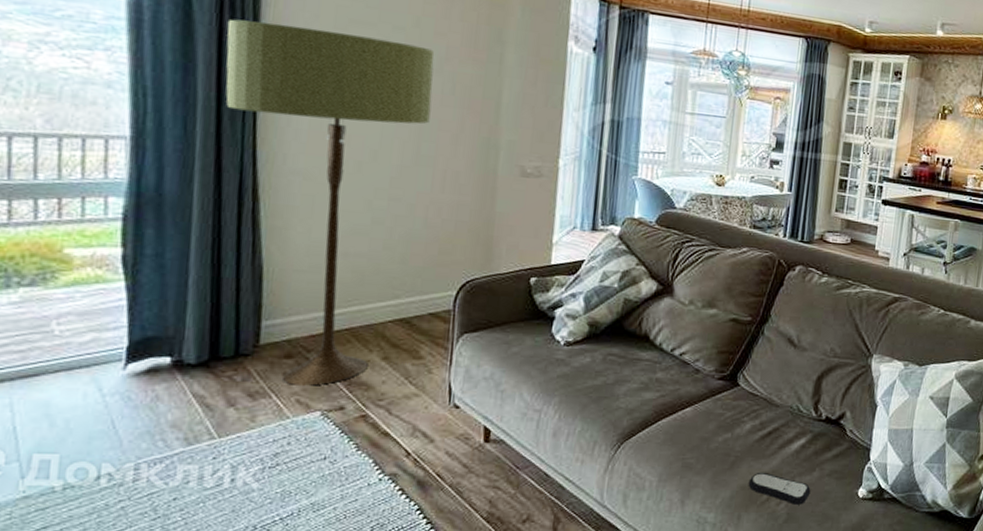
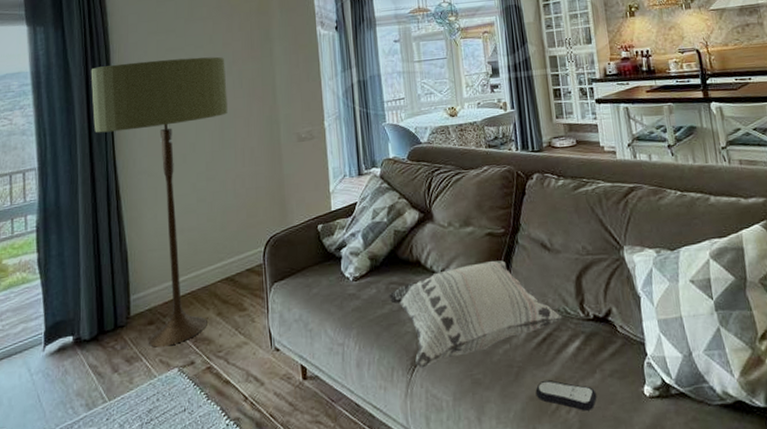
decorative pillow: none [605,348,794,446] -> present [389,260,563,368]

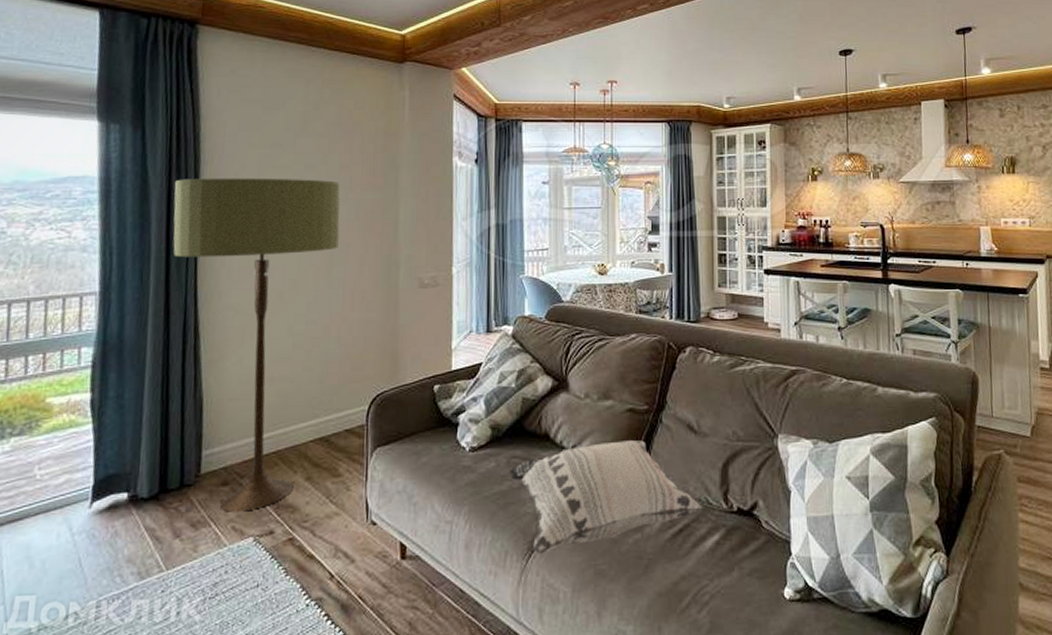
remote control: present [535,379,597,411] -> none [665,575,732,611]

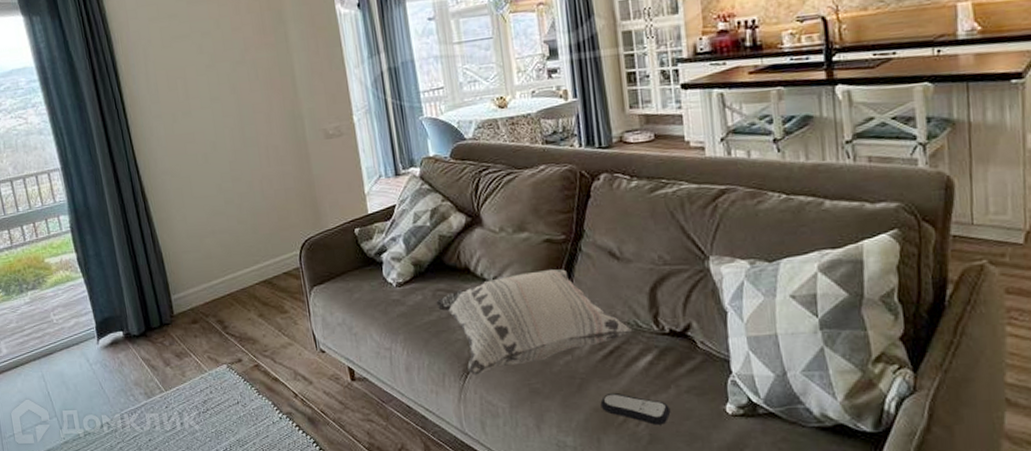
floor lamp: present [173,178,340,512] -> none [96,44,250,345]
remote control: none [665,575,732,611] -> present [600,392,671,425]

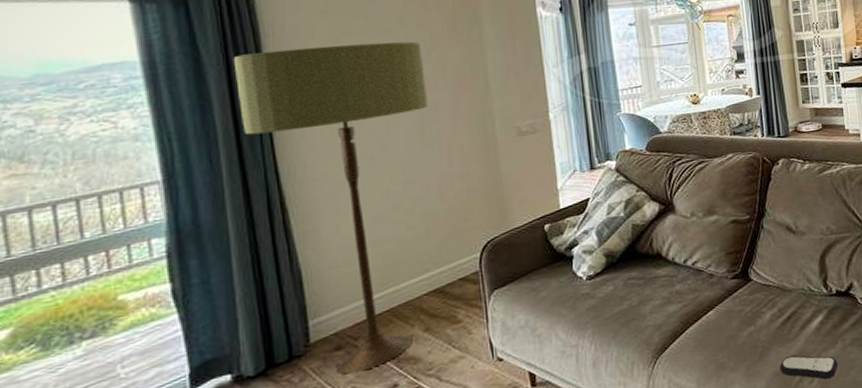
floor lamp: none [96,44,250,345] -> present [233,41,428,375]
decorative pillow: present [436,269,633,375] -> none [627,246,807,360]

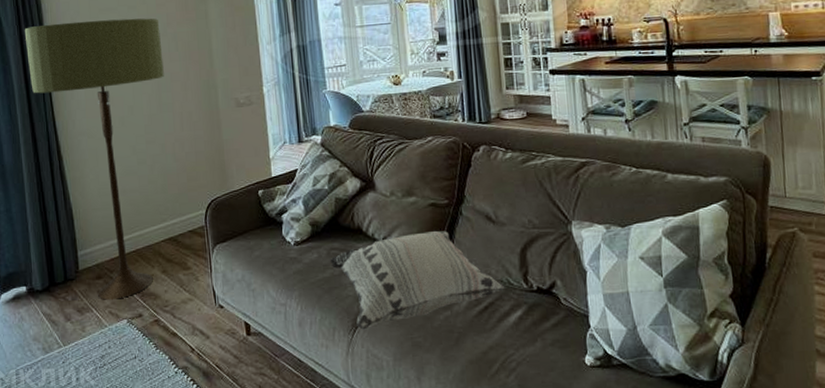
decorative pillow: none [627,246,807,360] -> present [330,231,505,330]
remote control: present [779,355,838,380] -> none [475,345,537,376]

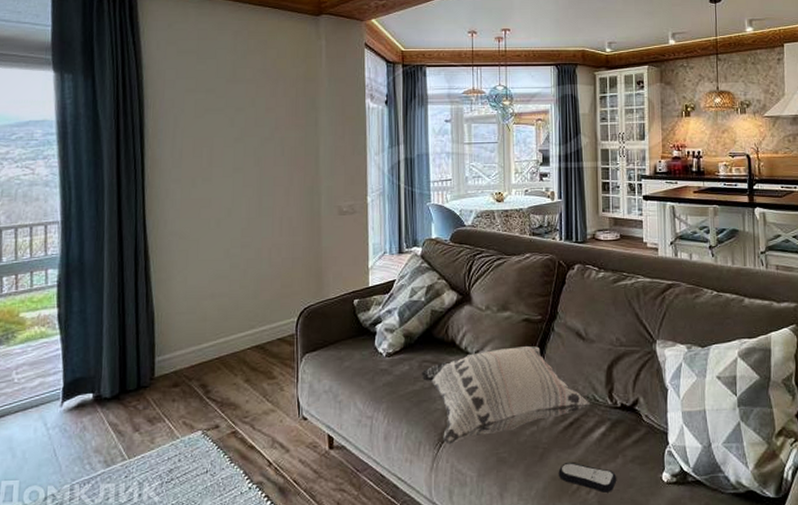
floor lamp: present [24,18,164,300] -> none [122,119,268,410]
remote control: none [475,345,537,376] -> present [558,461,617,493]

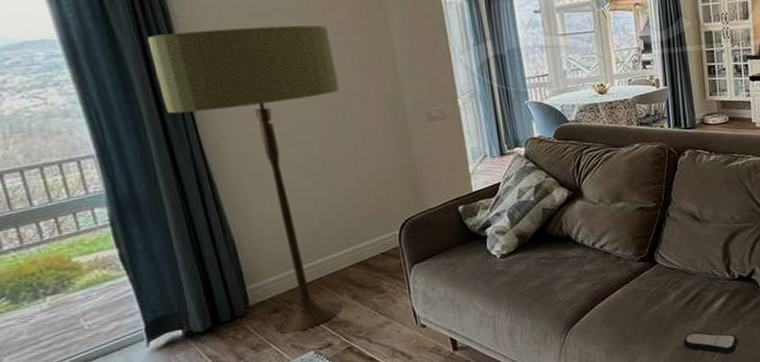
floor lamp: none [122,119,268,410] -> present [147,25,342,334]
decorative pillow: present [421,346,591,445] -> none [539,232,710,332]

